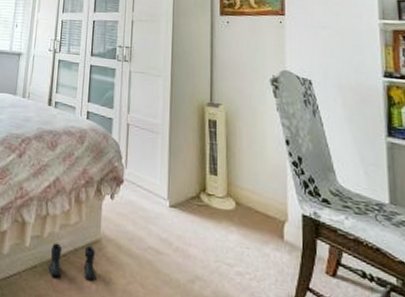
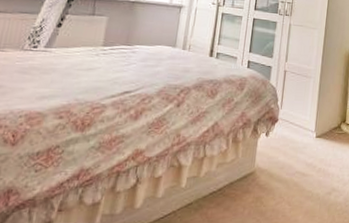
boots: present [48,242,96,281] -> none [203,179,249,210]

